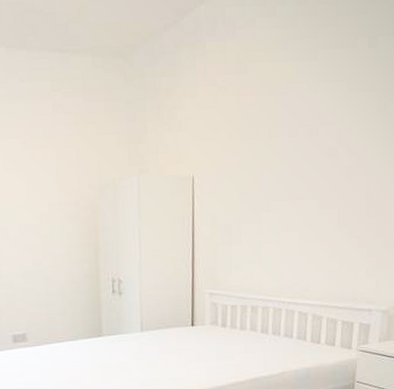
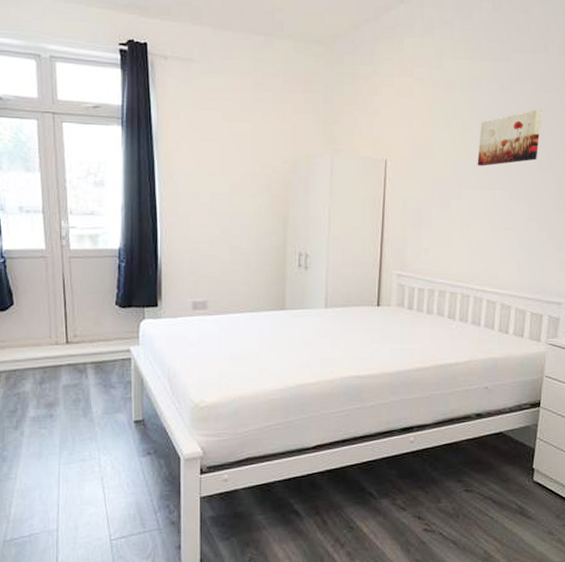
wall art: none [285,111,351,176] -> present [477,110,542,166]

